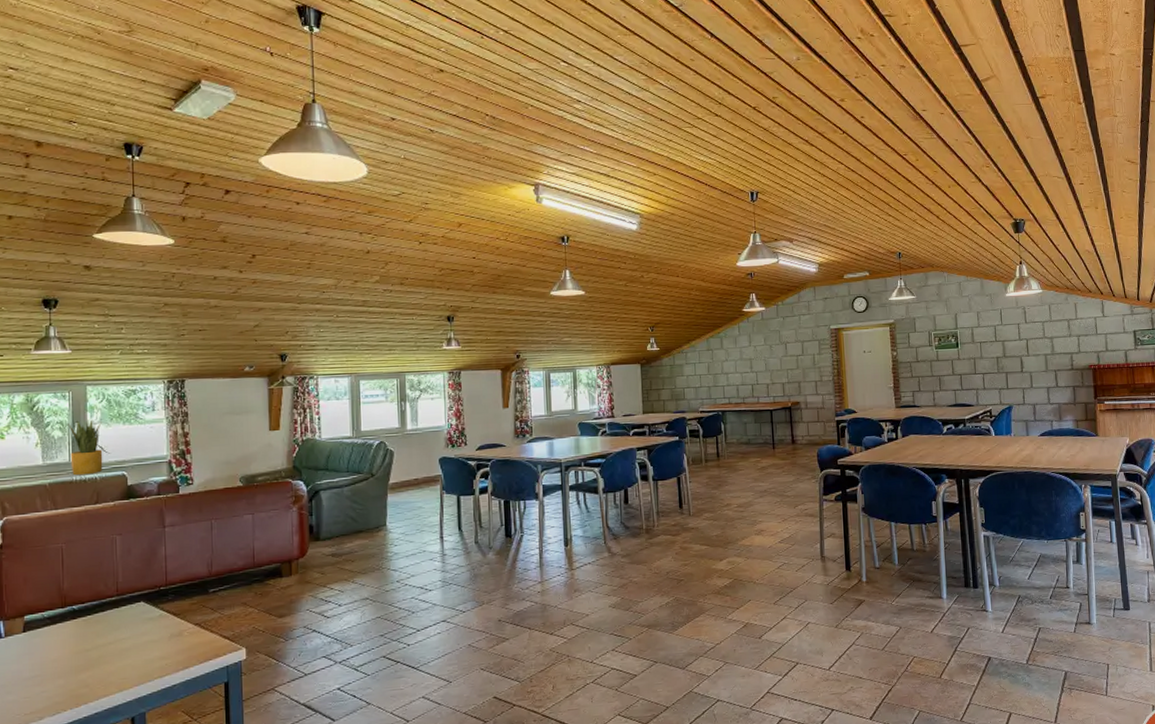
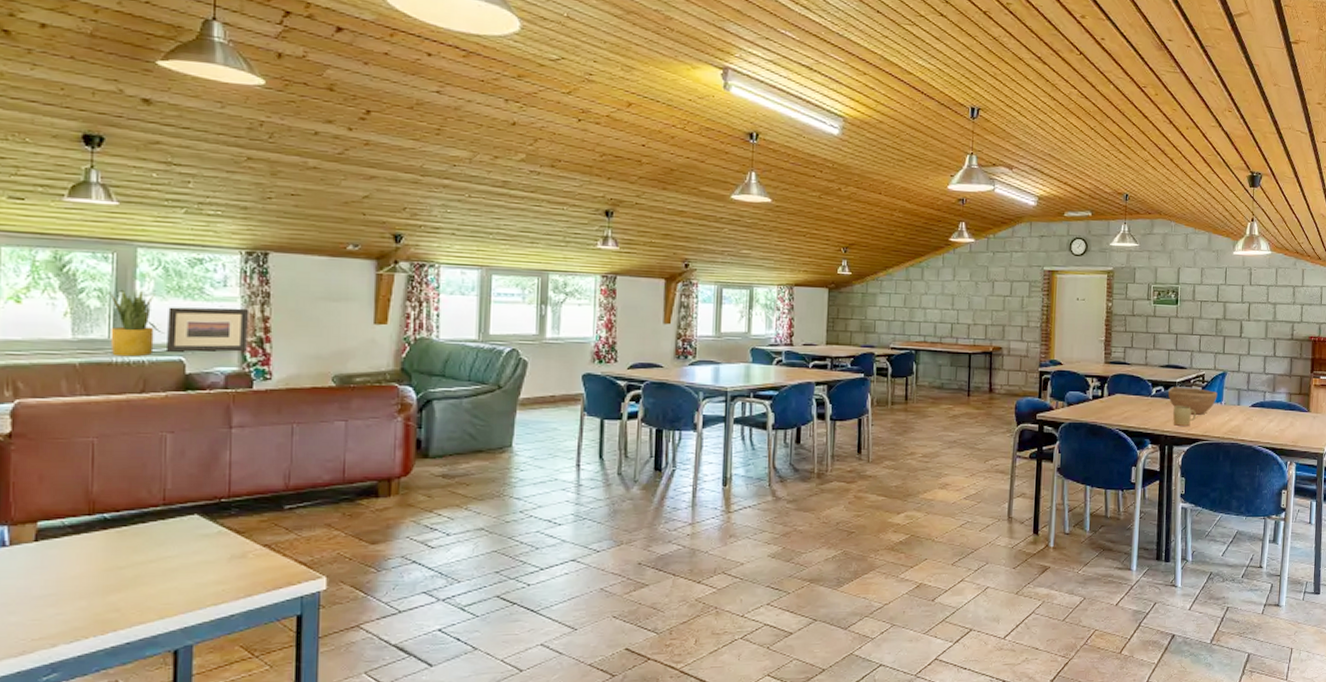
picture frame: none [111,427,174,468] -> present [165,307,250,352]
bowl: none [958,422,1006,448] -> present [1167,386,1218,415]
mug: none [965,440,988,460] -> present [1173,405,1196,426]

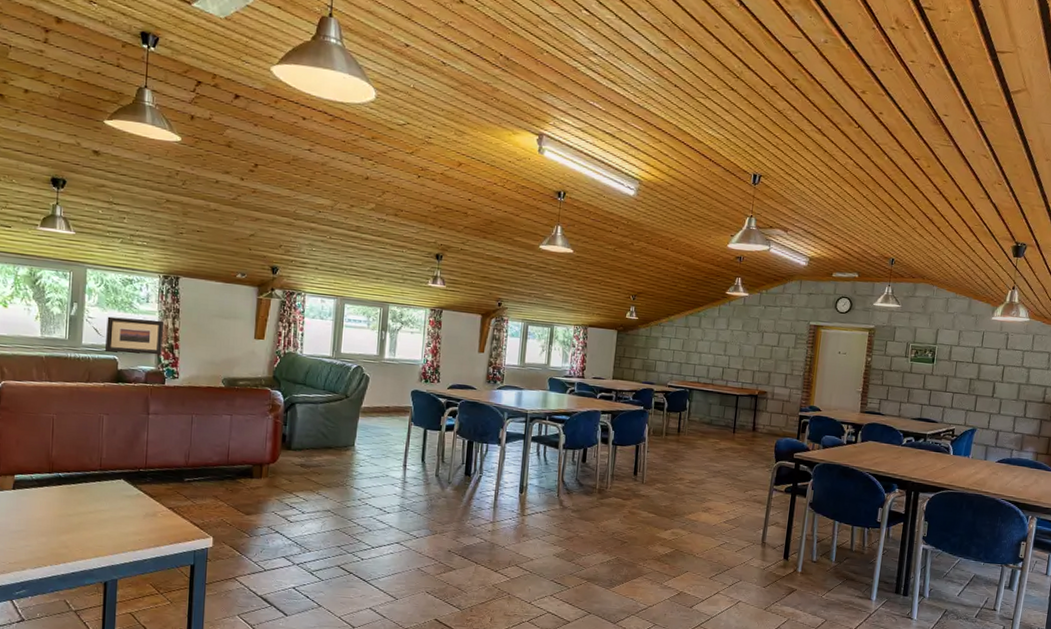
planter: present [109,290,155,357] -> none [66,301,99,354]
bowl: present [1167,386,1218,415] -> none [917,438,966,466]
mug: present [1173,405,1196,426] -> none [920,456,943,475]

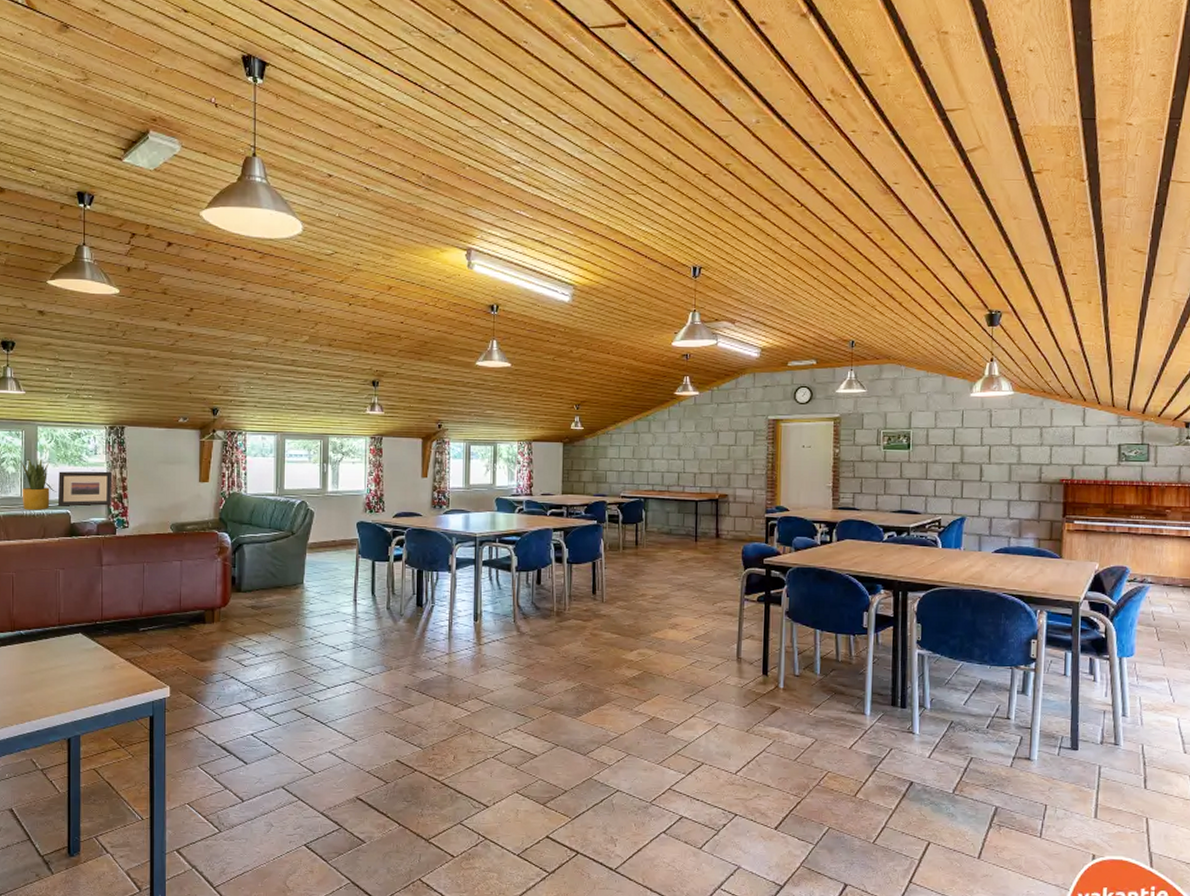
planter: none [66,301,99,354] -> present [21,458,50,511]

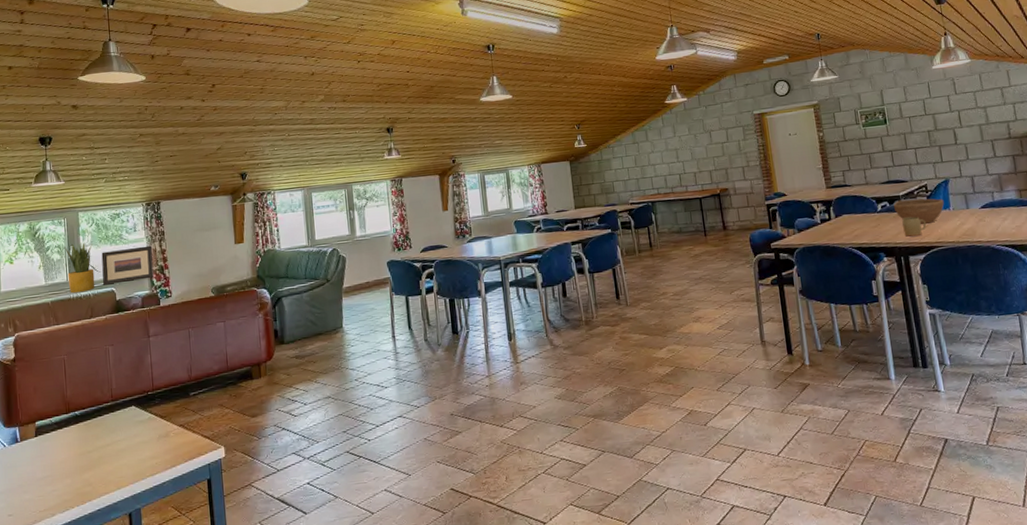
bowl: none [900,532,956,561] -> present [893,198,944,224]
mug: none [907,551,932,572] -> present [902,216,926,237]

